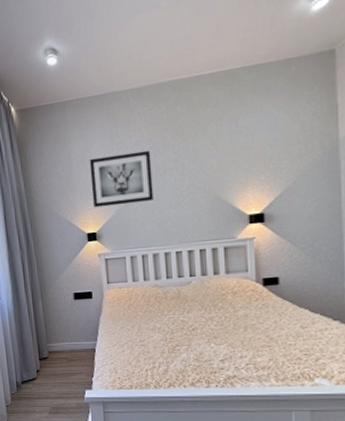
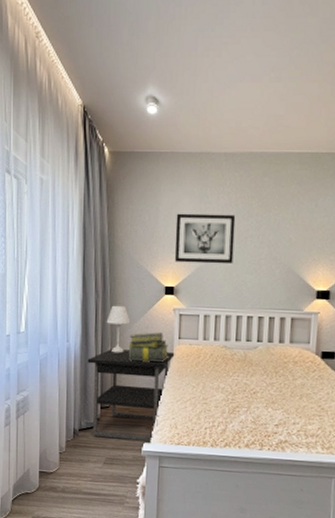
nightstand: none [20,298,106,388] -> present [87,349,175,442]
table lamp: none [34,257,58,305] -> present [106,305,131,354]
stack of books: none [58,279,100,311] -> present [128,332,169,362]

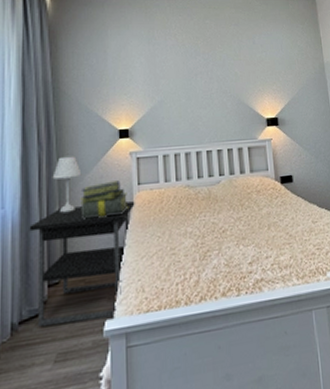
wall art: present [174,213,236,265] -> none [125,54,186,104]

